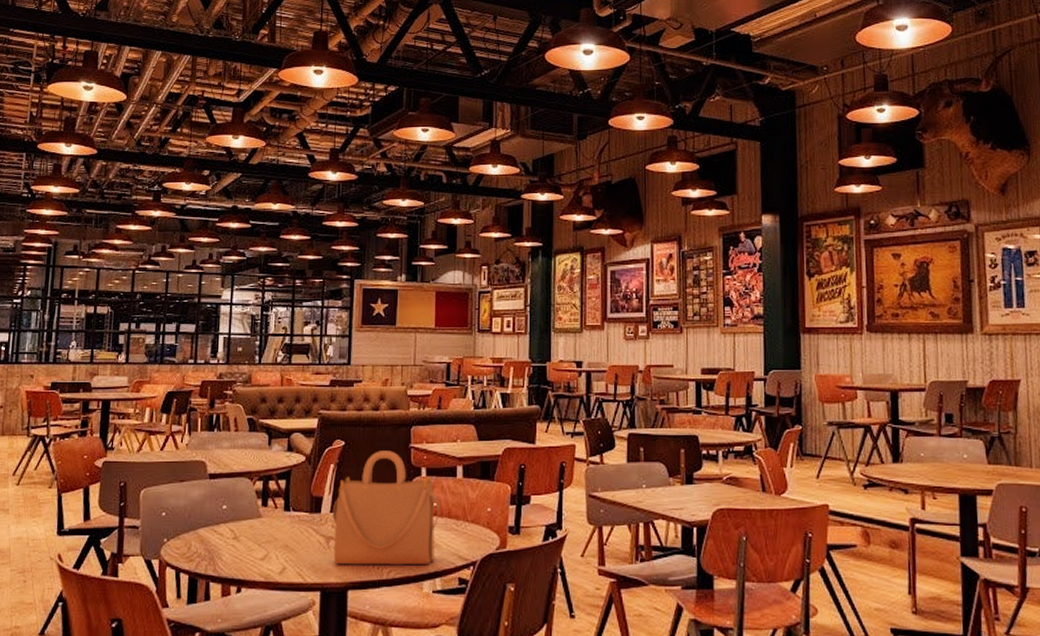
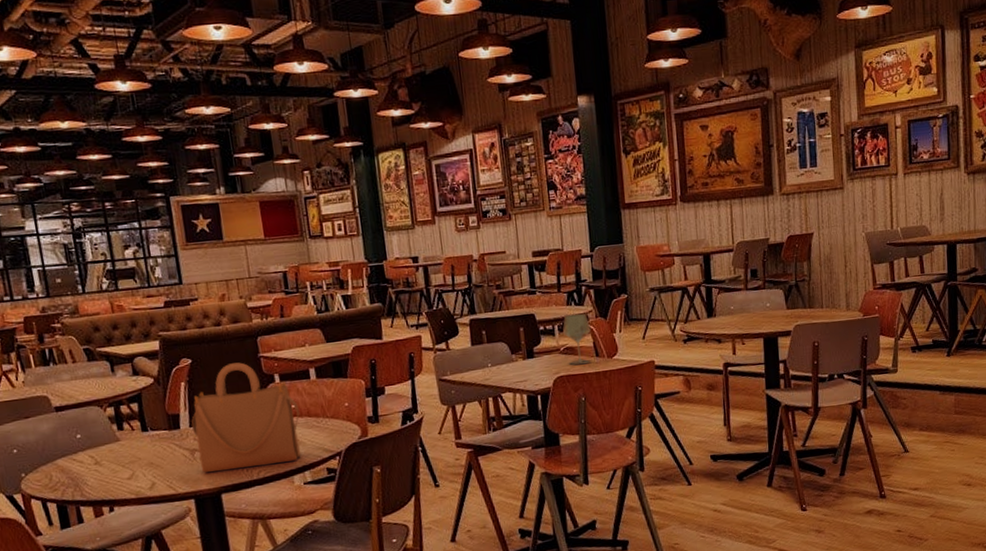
wine glass: none [728,441,758,499] -> present [563,313,592,365]

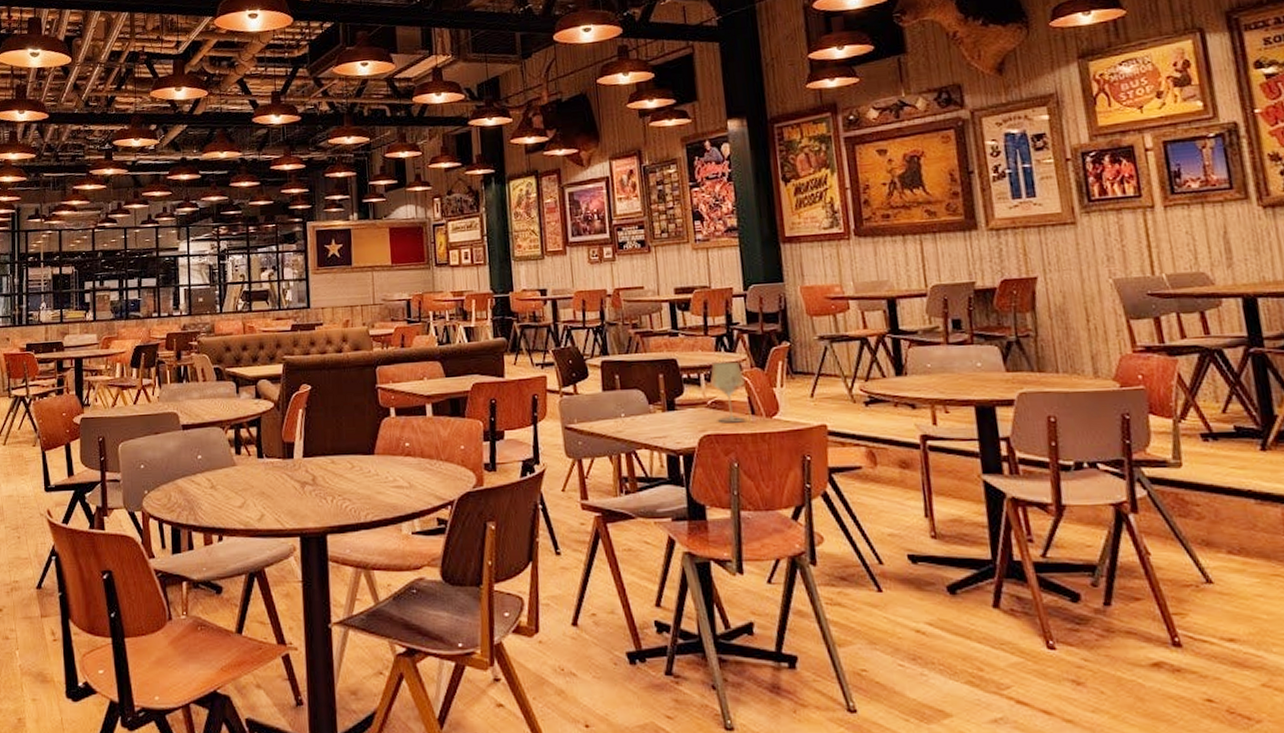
handbag: present [191,362,302,473] -> none [304,392,413,510]

